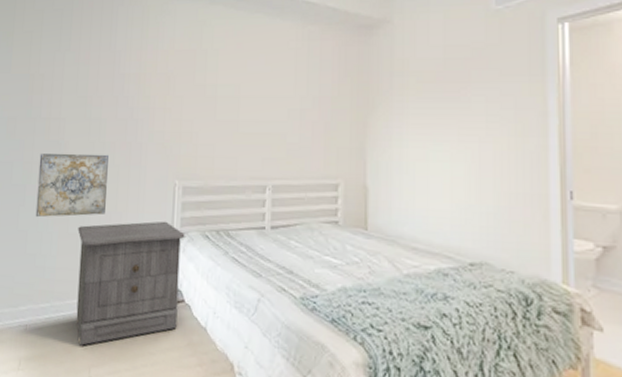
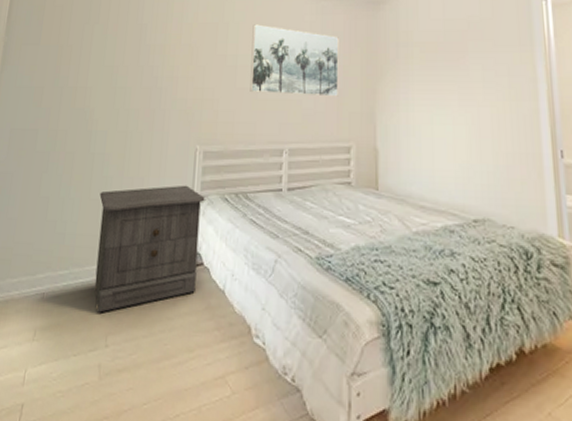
wall art: present [35,152,109,218] -> none [58,120,133,184]
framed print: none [230,51,327,131] -> present [250,24,339,97]

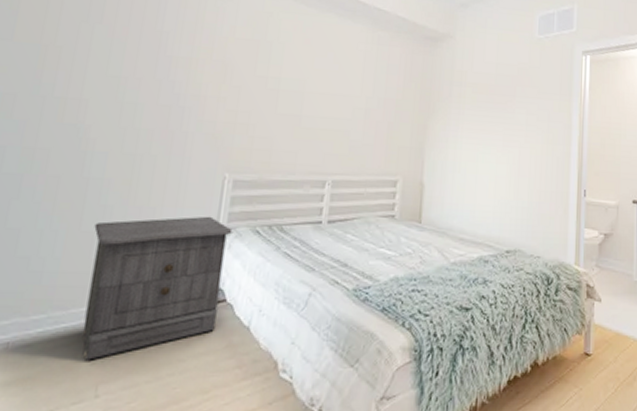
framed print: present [250,24,339,97] -> none [292,47,394,130]

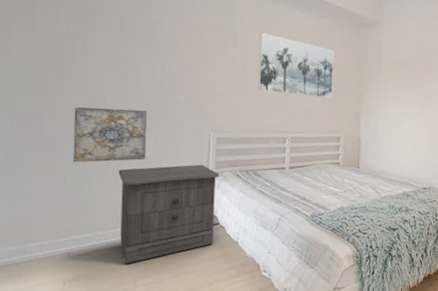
wall art: none [34,137,144,213] -> present [73,106,147,163]
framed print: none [292,47,394,130] -> present [258,32,335,99]

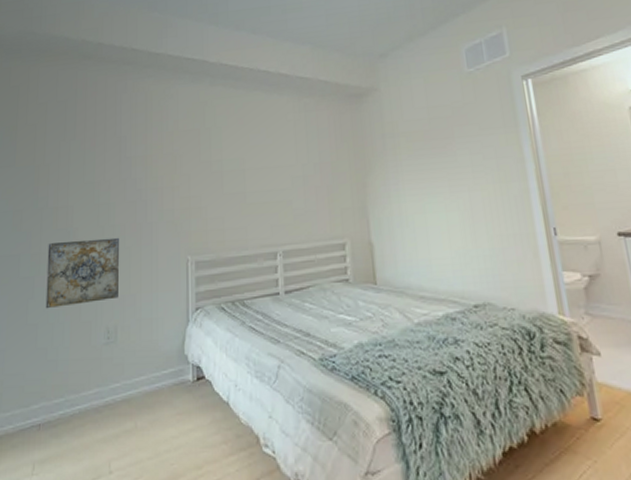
nightstand: present [118,164,220,264] -> none [91,298,201,439]
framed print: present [258,32,335,99] -> none [235,127,329,197]

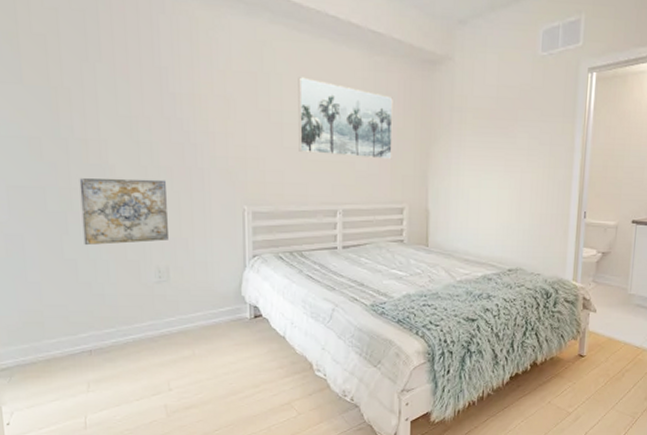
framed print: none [235,127,329,197] -> present [298,77,393,160]

